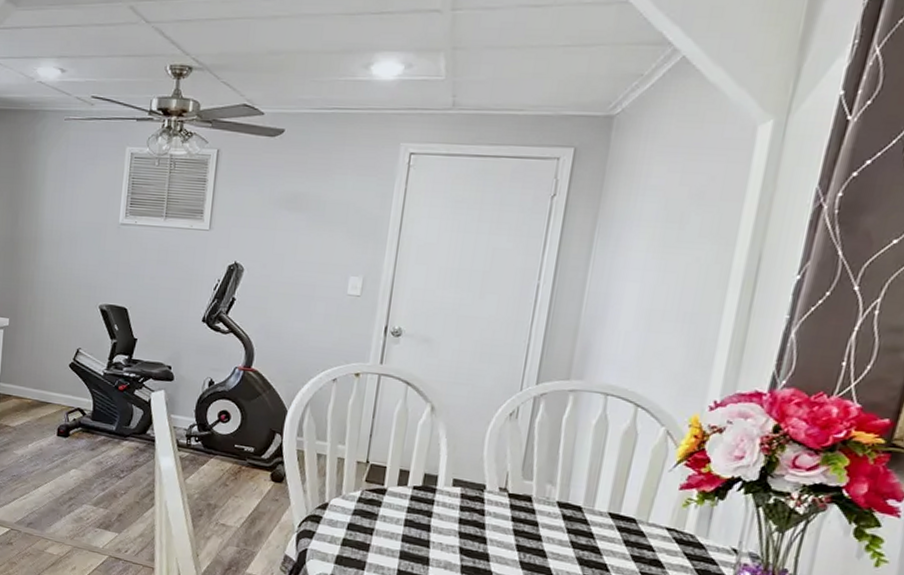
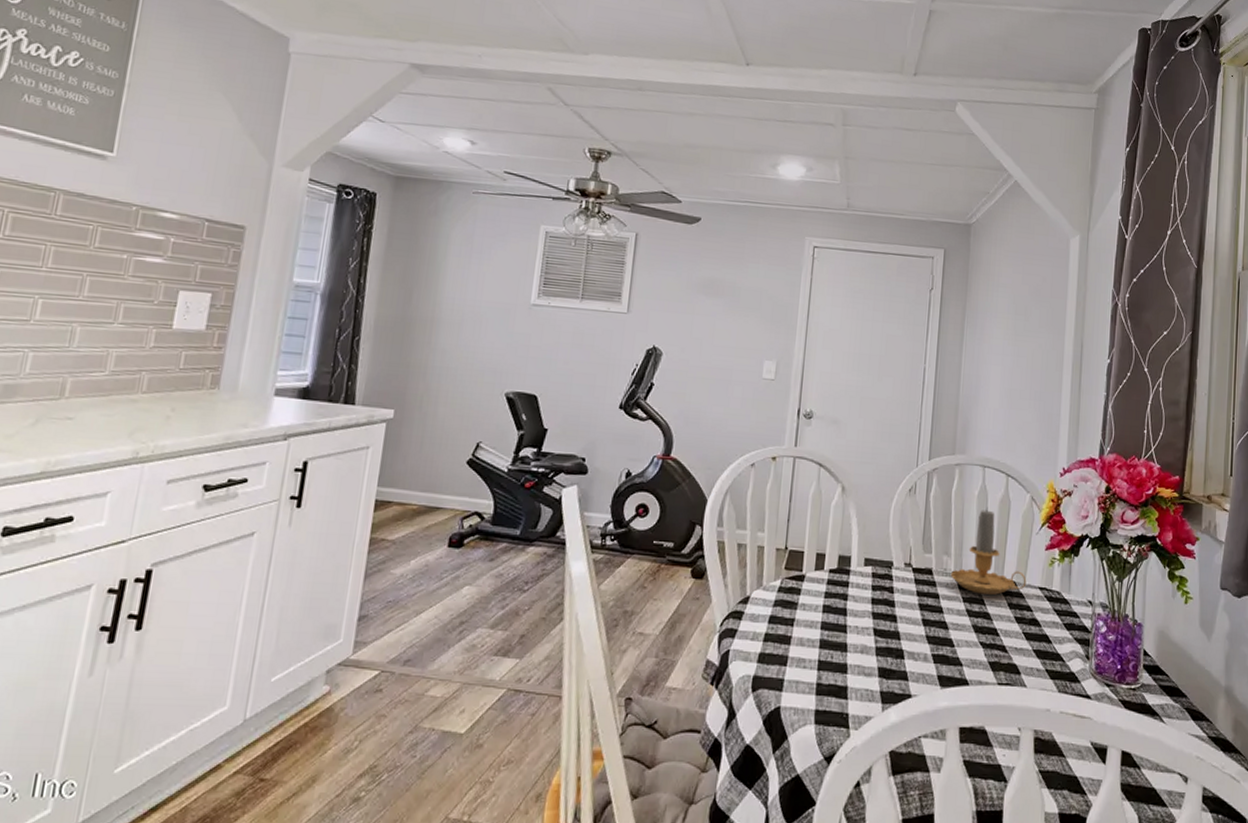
candle: none [553,438,651,530] -> present [950,507,1027,595]

